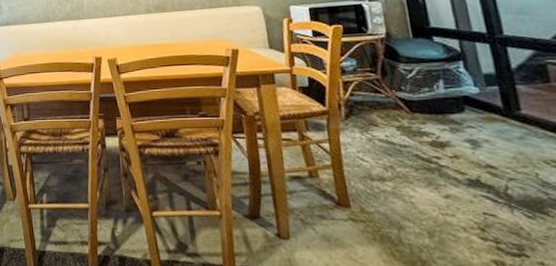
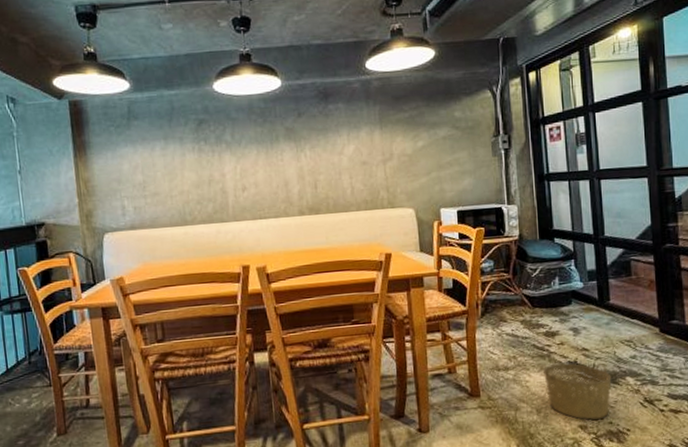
basket: none [433,181,538,256] -> present [543,363,612,420]

